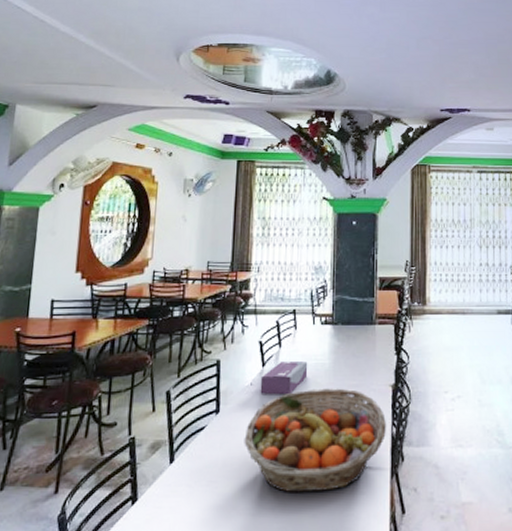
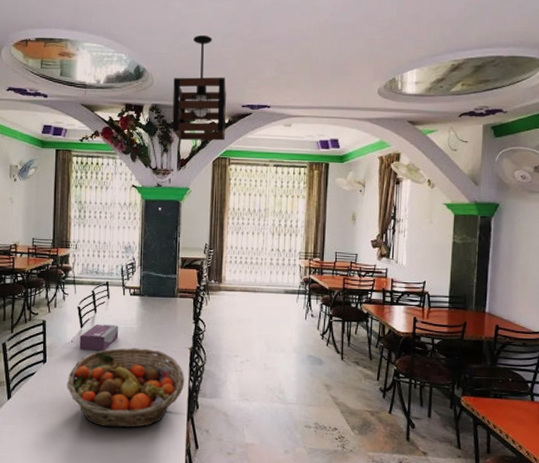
pendant light: none [366,39,424,147] -> present [172,35,226,141]

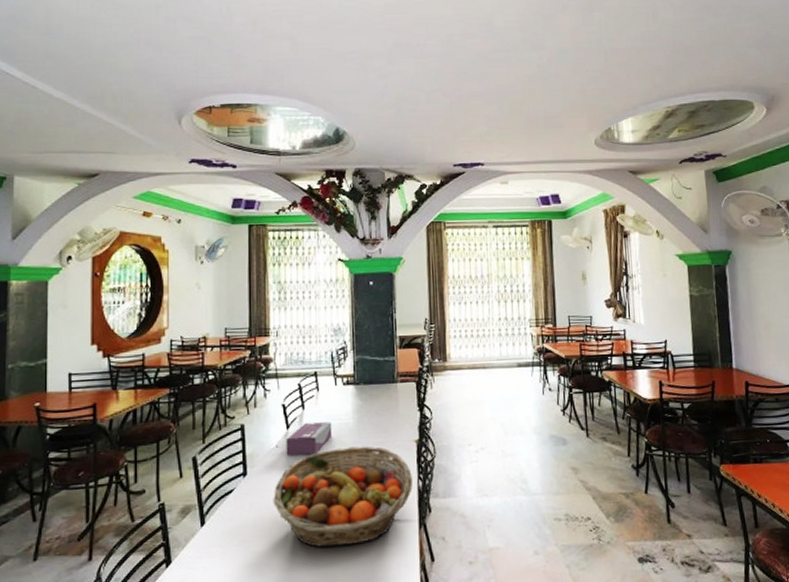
pendant light: present [172,35,226,141] -> none [377,93,438,205]

